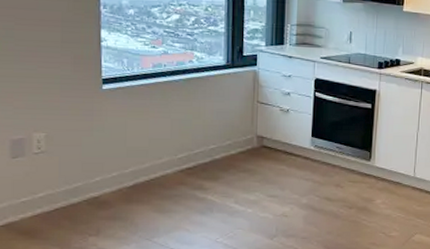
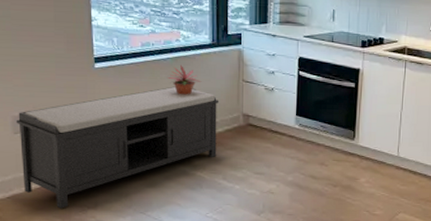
bench: none [14,108,233,237] -> present [15,86,220,209]
potted plant: none [179,86,215,117] -> present [168,64,202,95]

